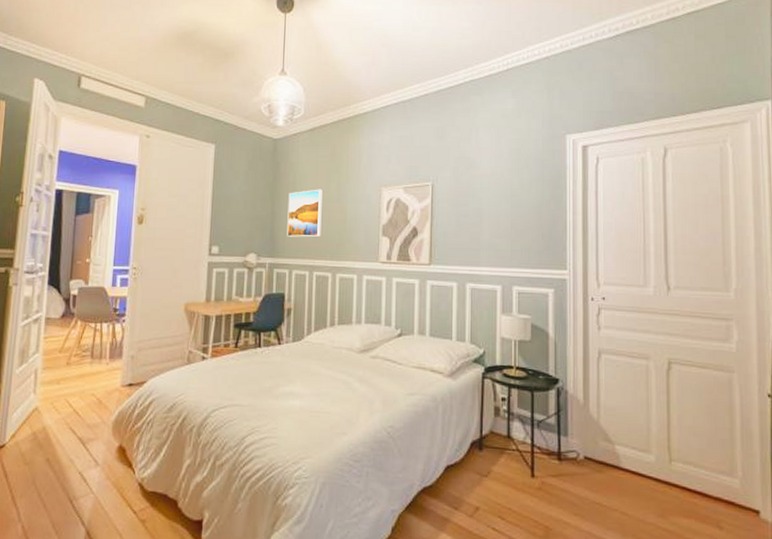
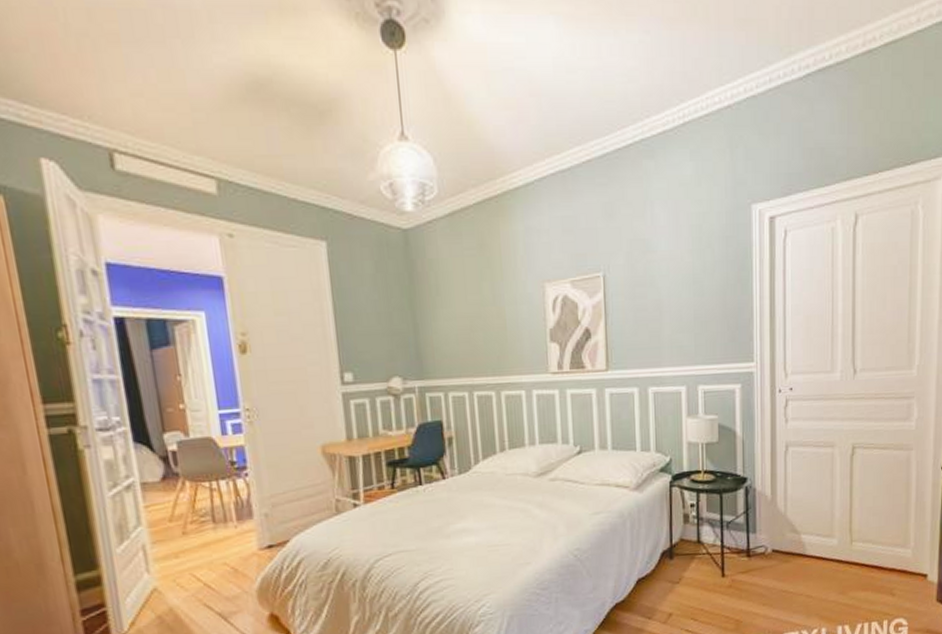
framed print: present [287,189,323,237] -> none [431,290,478,353]

